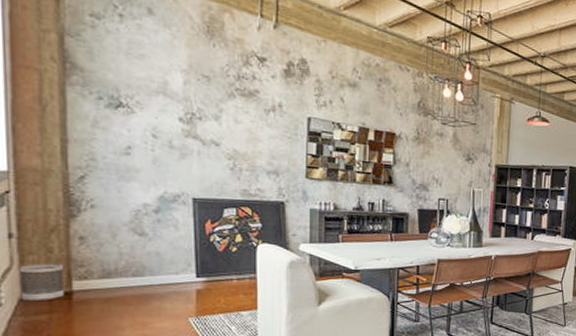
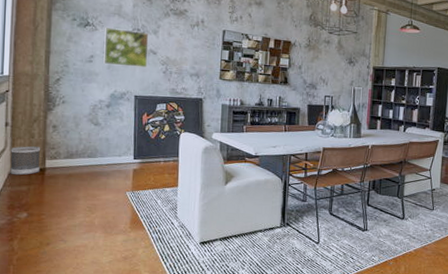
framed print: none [145,110,208,163] -> present [104,28,149,68]

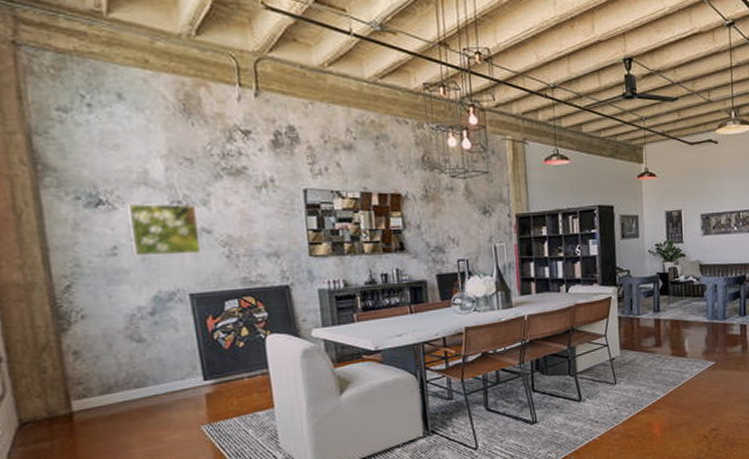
wastebasket: present [10,146,41,176] -> none [13,384,65,430]

